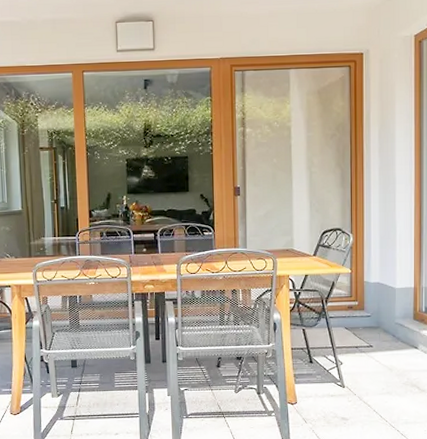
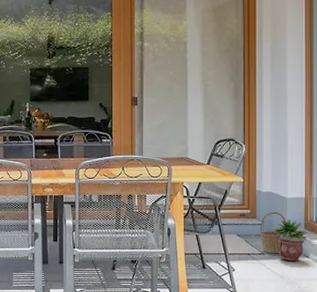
basket: none [368,303,395,345] -> present [260,212,286,253]
potted plant: none [381,309,419,352] -> present [273,218,310,261]

